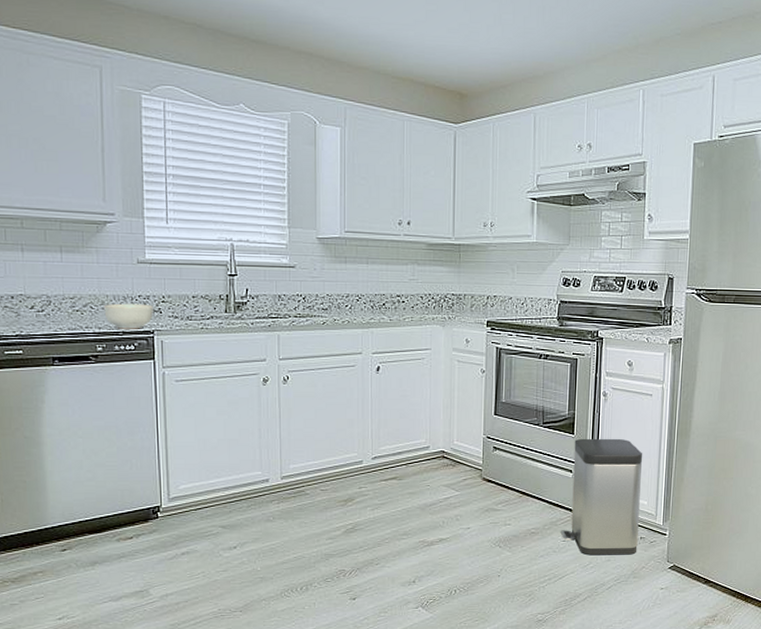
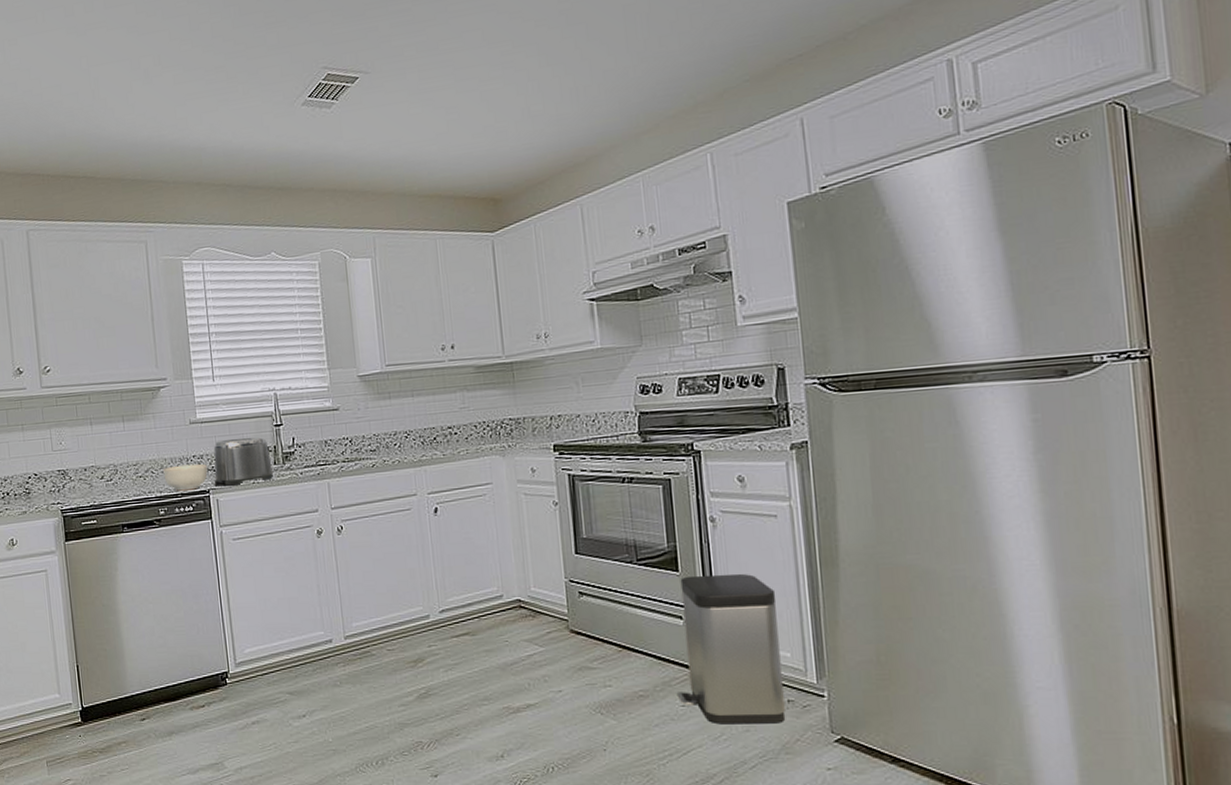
toaster: none [158,283,223,329] -> present [213,437,273,487]

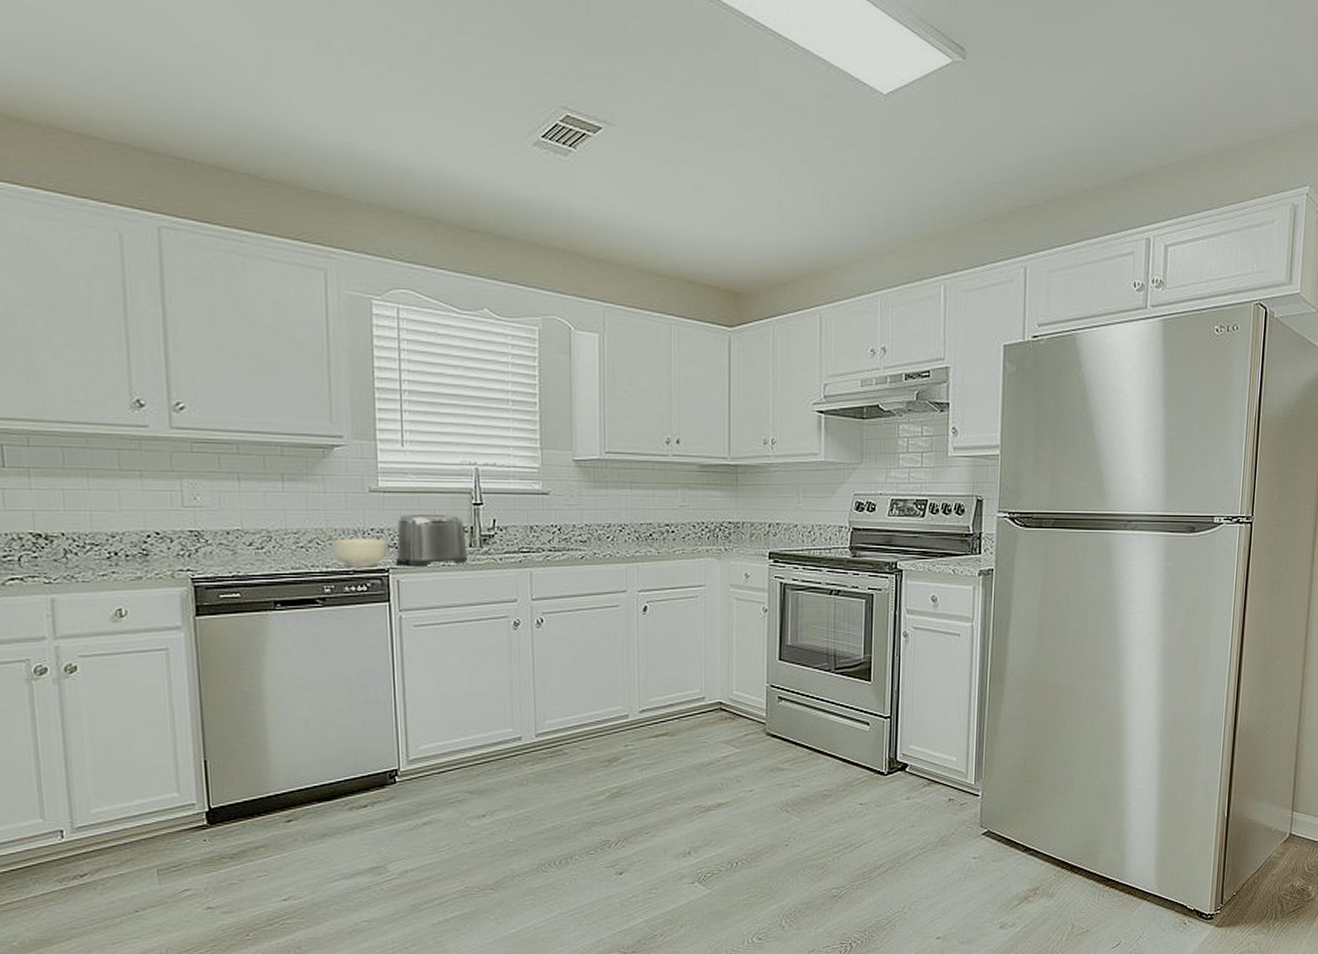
pedal bin: present [676,574,786,725] -> none [856,685,951,821]

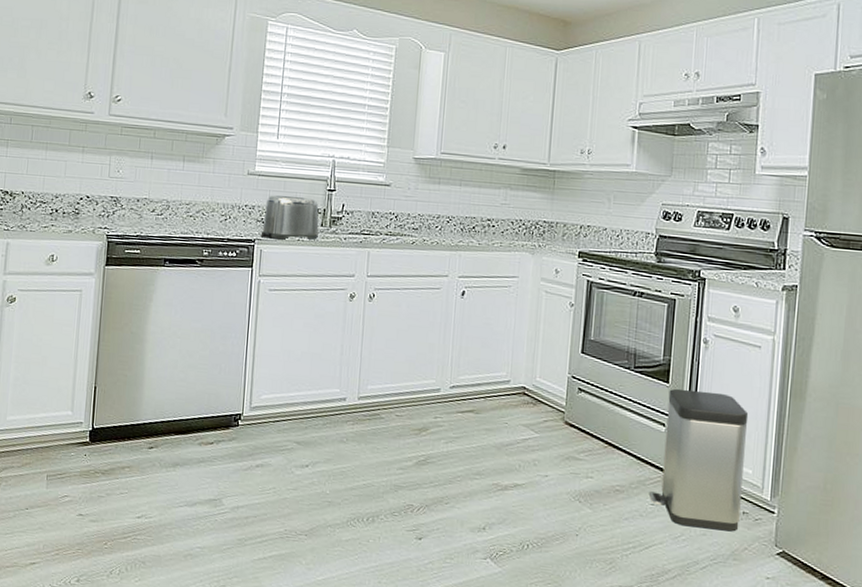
bowl: present [332,538,389,569] -> none [213,211,258,238]
pedal bin: none [856,685,951,821] -> present [648,388,749,532]

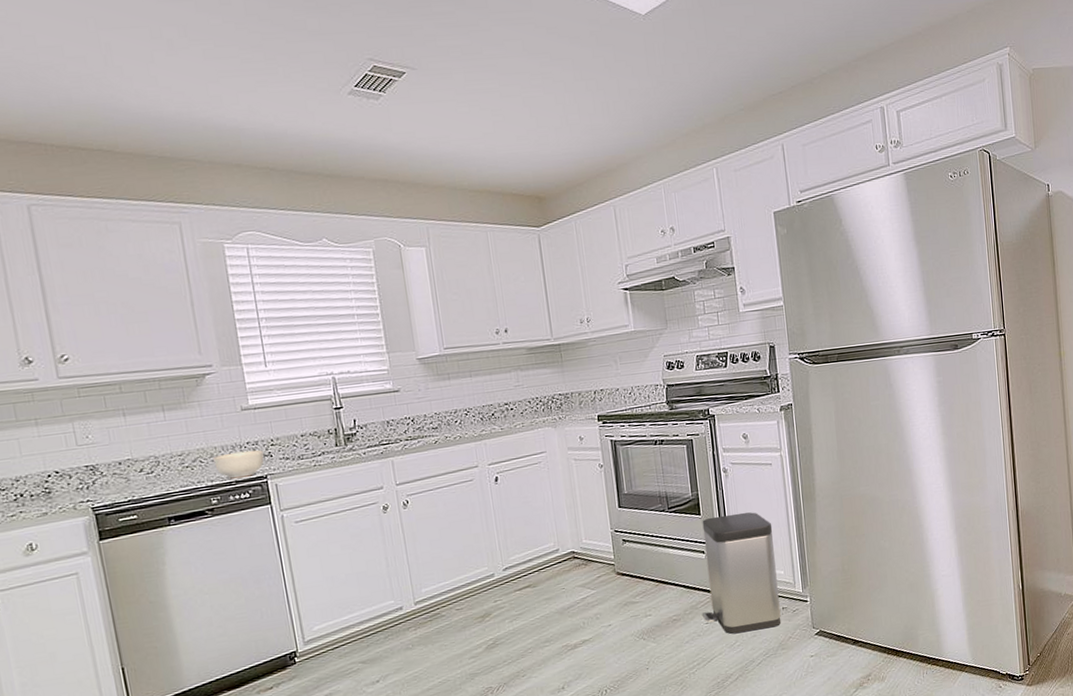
bowl: none [213,211,258,238] -> present [213,449,264,480]
toaster: present [259,195,319,240] -> none [269,421,335,472]

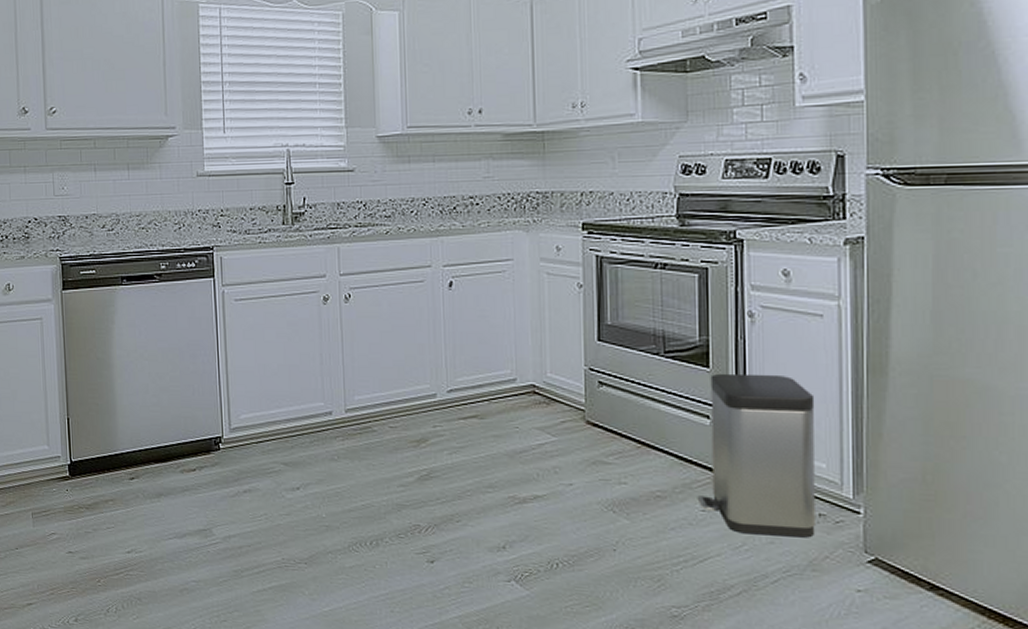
bowl: present [213,449,264,480] -> none [167,218,214,247]

